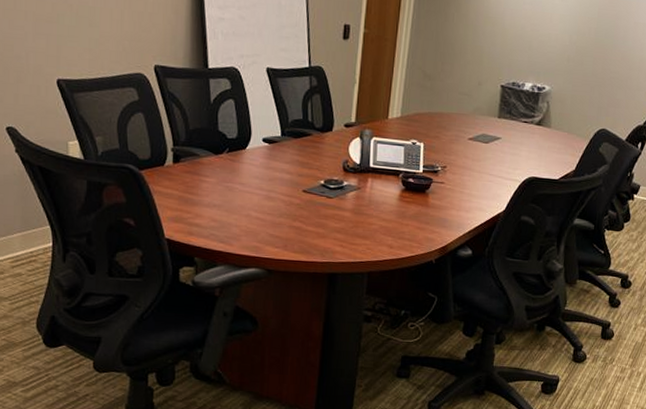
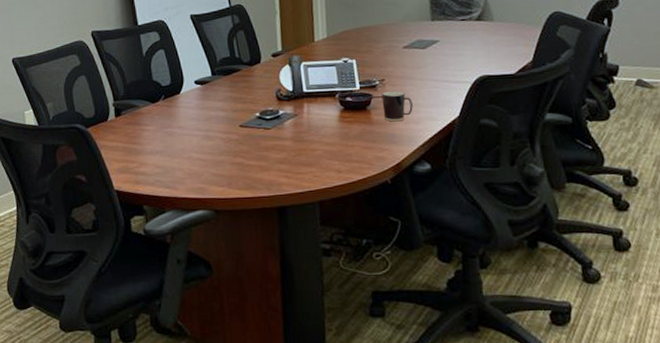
mug: none [439,178,467,208] -> present [381,90,413,122]

